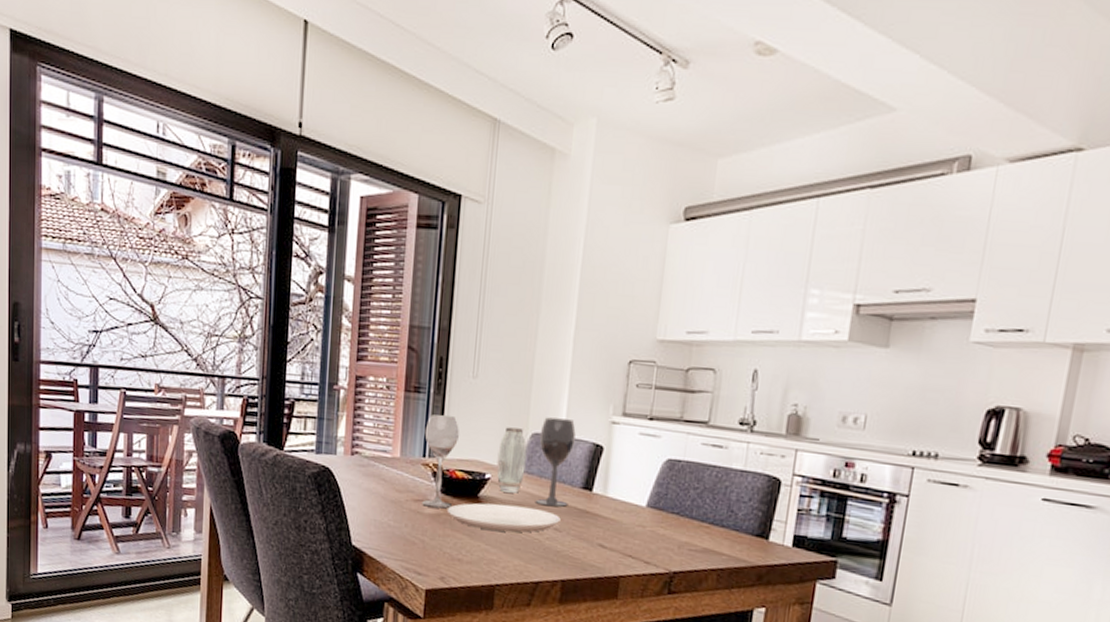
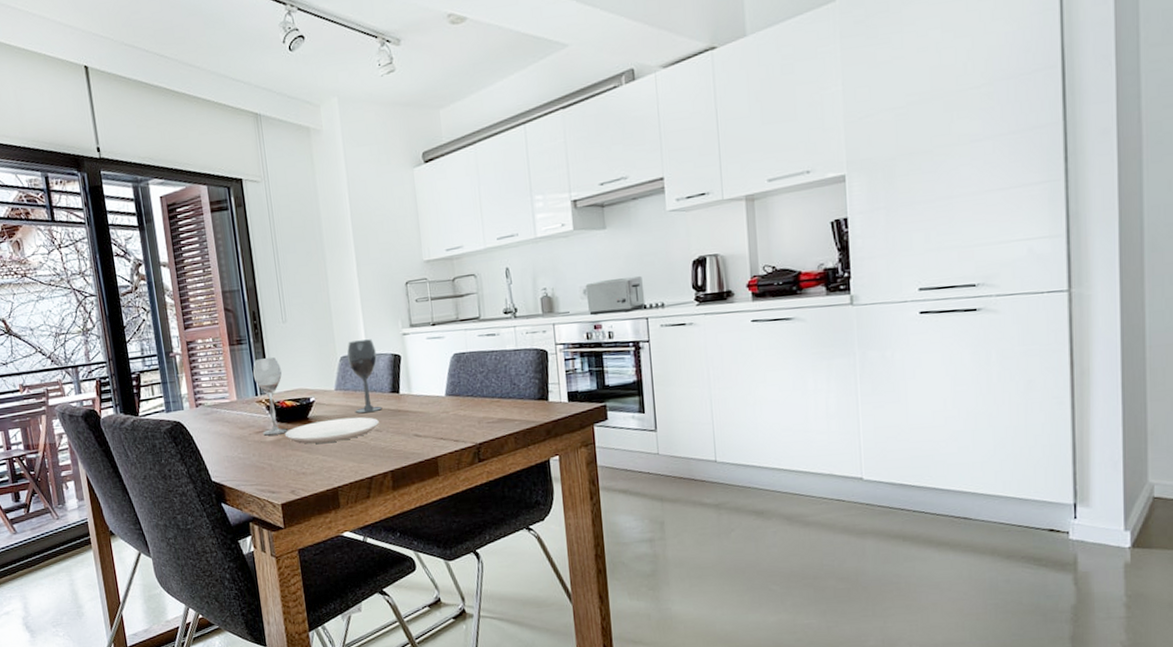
vase: present [496,427,527,494] -> none [315,355,342,410]
toaster: none [843,409,919,457] -> present [585,275,646,316]

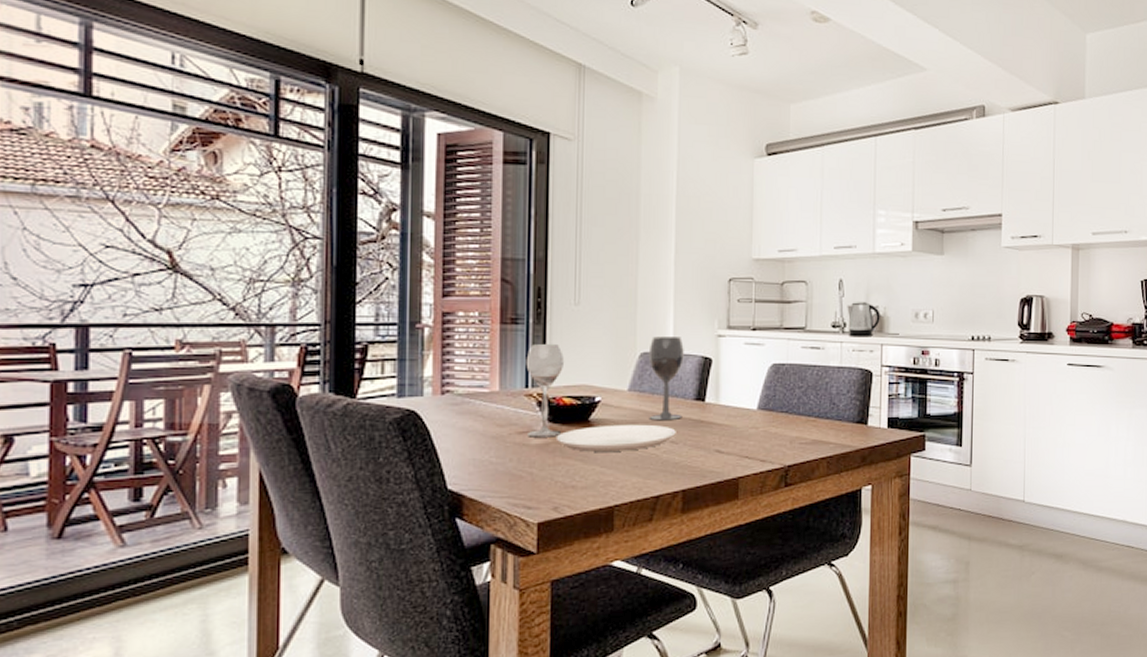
kettle: none [516,285,550,321] -> present [847,301,880,337]
toaster: present [585,275,646,316] -> none [917,306,974,343]

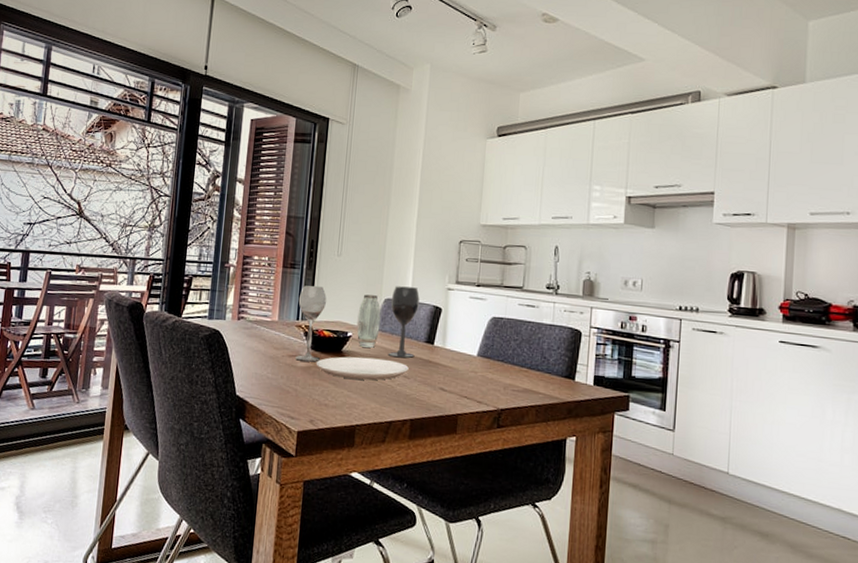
vase: none [606,349,637,412] -> present [356,294,381,348]
kettle: present [847,301,880,337] -> none [561,266,592,300]

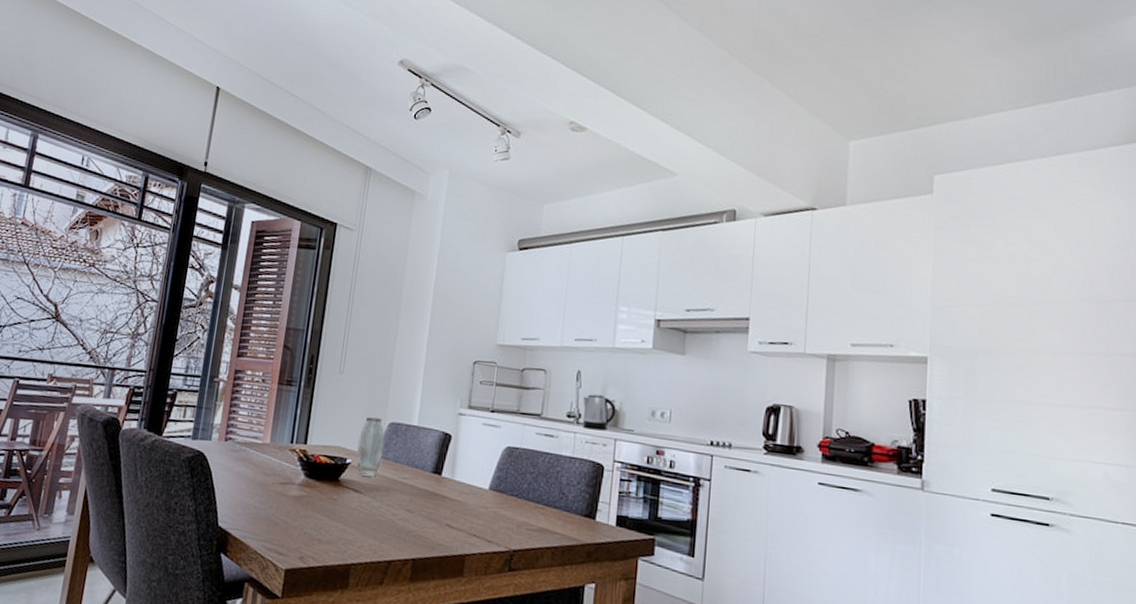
wineglass: present [295,285,327,362] -> none [287,405,326,491]
plate: present [315,356,409,381] -> none [309,485,413,514]
wine glass: present [389,286,420,359] -> none [391,409,428,490]
kettle: none [561,266,592,300] -> present [582,393,616,431]

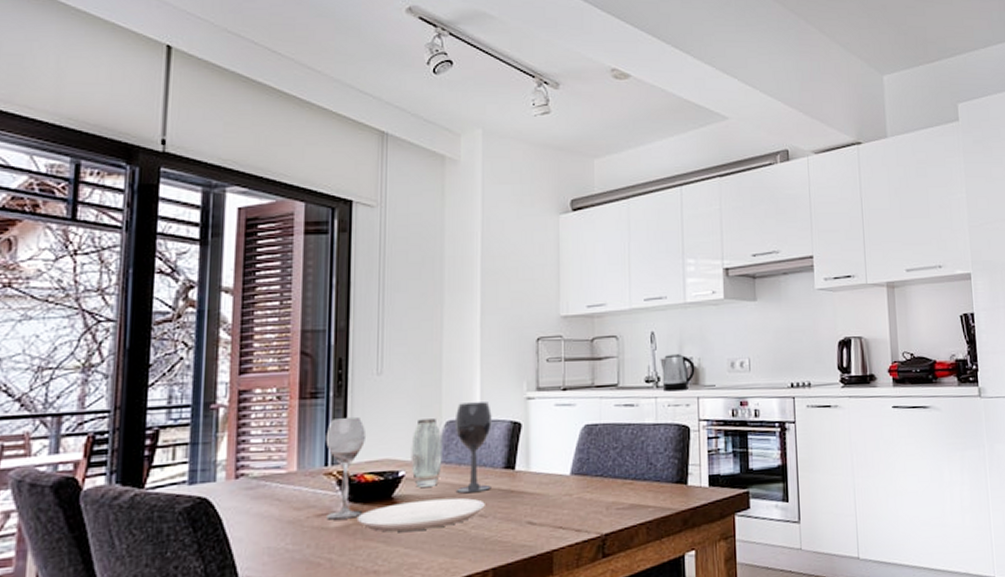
wineglass: none [287,405,326,491] -> present [325,418,367,520]
plate: none [309,485,413,514] -> present [356,497,485,532]
wine glass: none [391,409,428,490] -> present [454,402,492,494]

